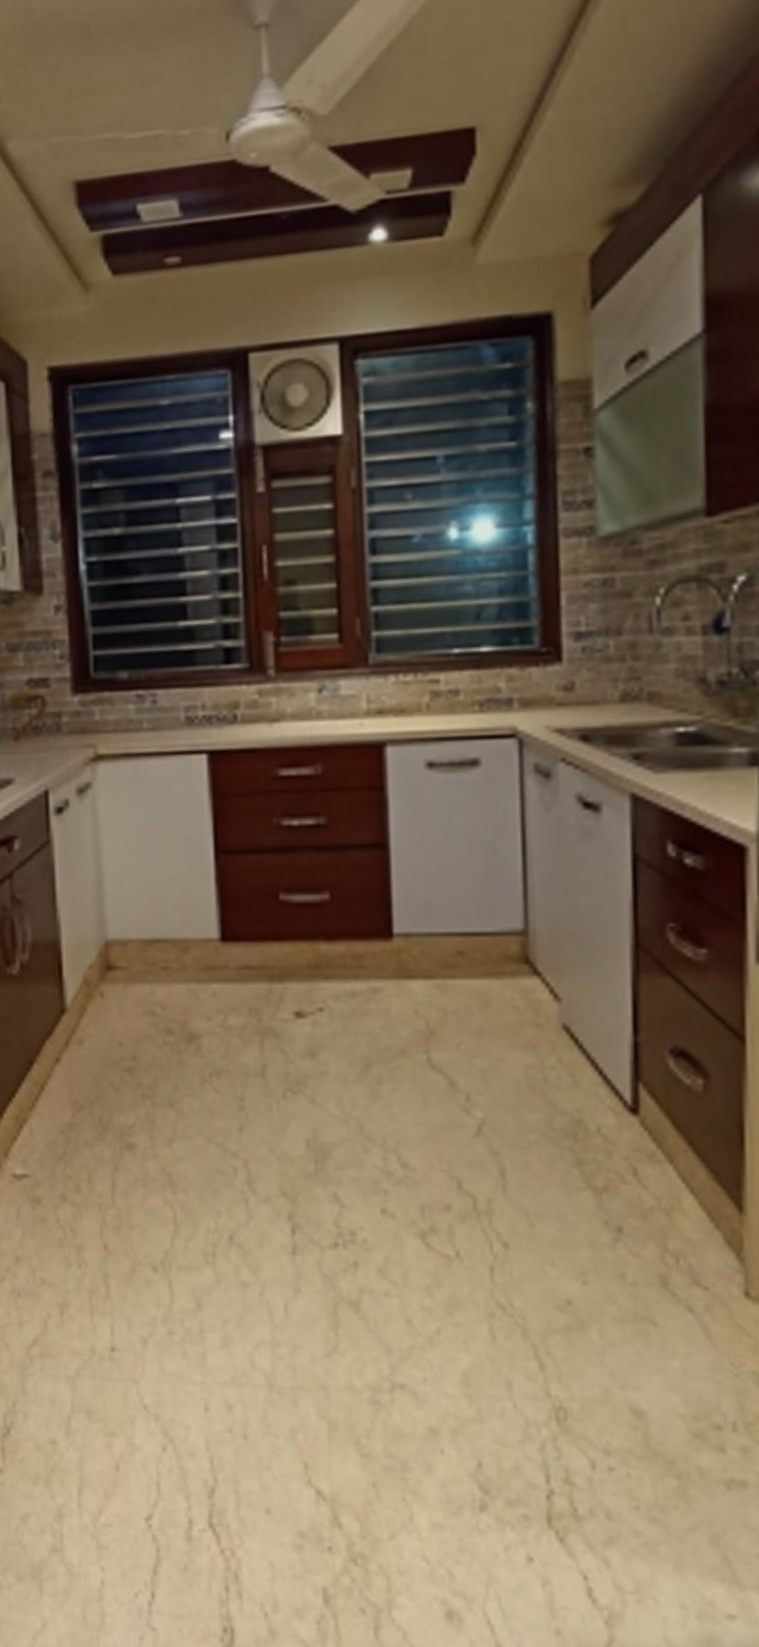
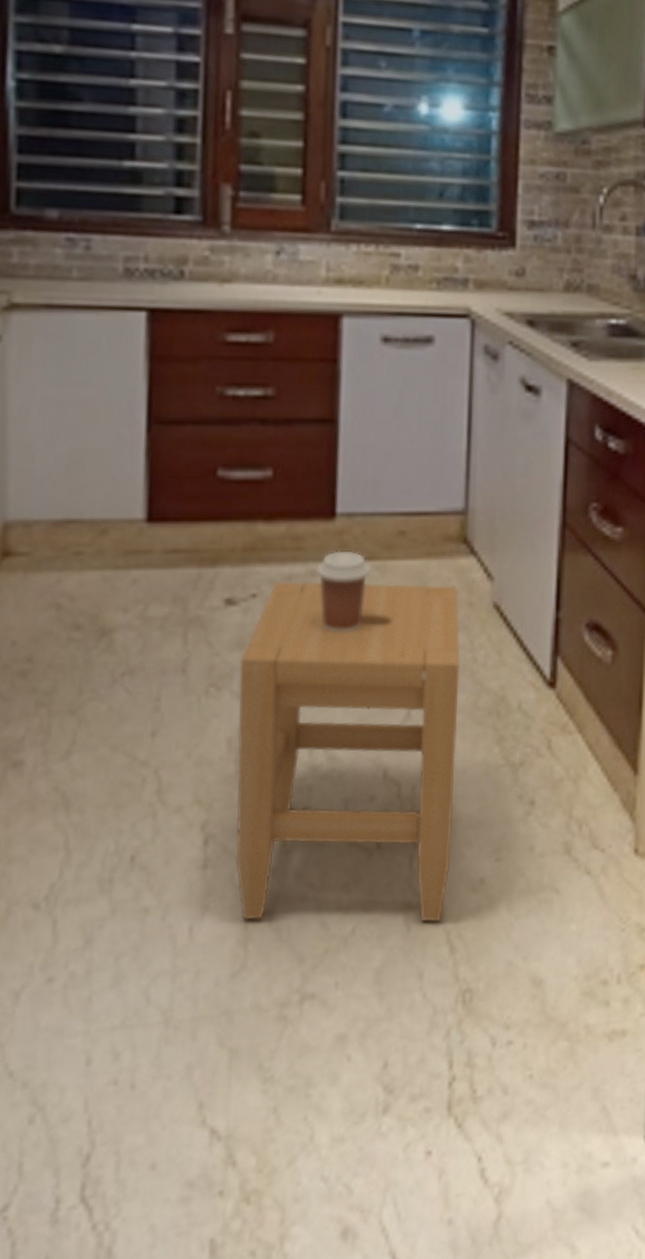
stool: none [312,997,534,1336] -> present [235,581,460,923]
coffee cup: none [376,969,432,1047] -> present [315,551,371,633]

